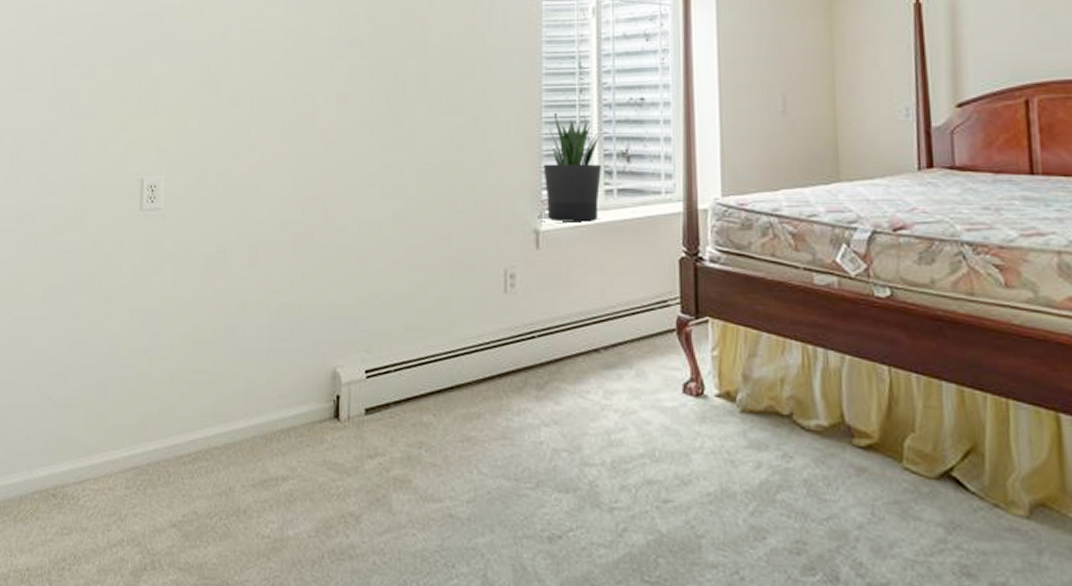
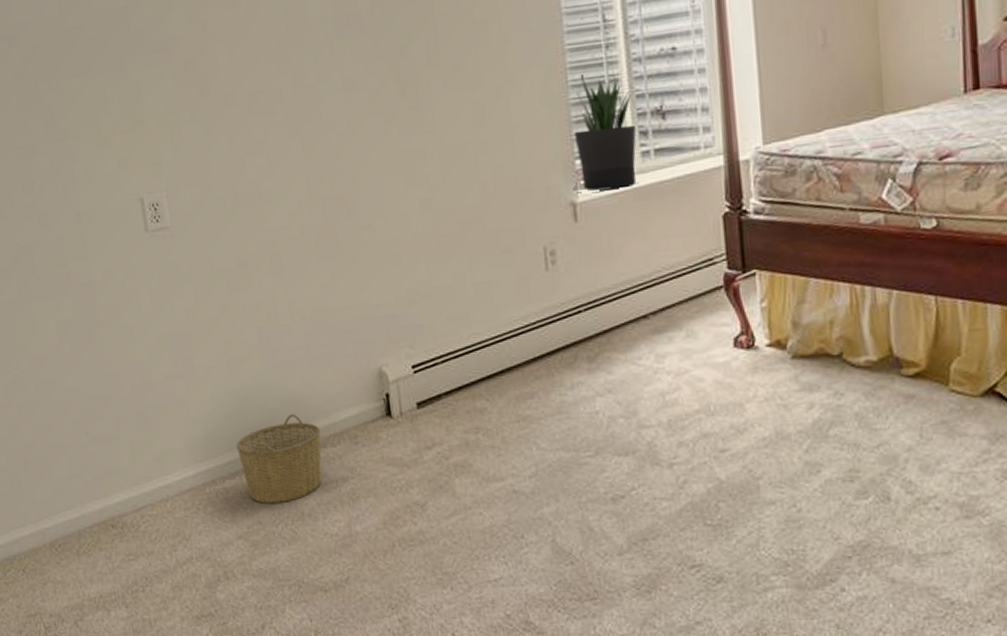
basket: none [185,403,268,495] -> present [235,414,322,504]

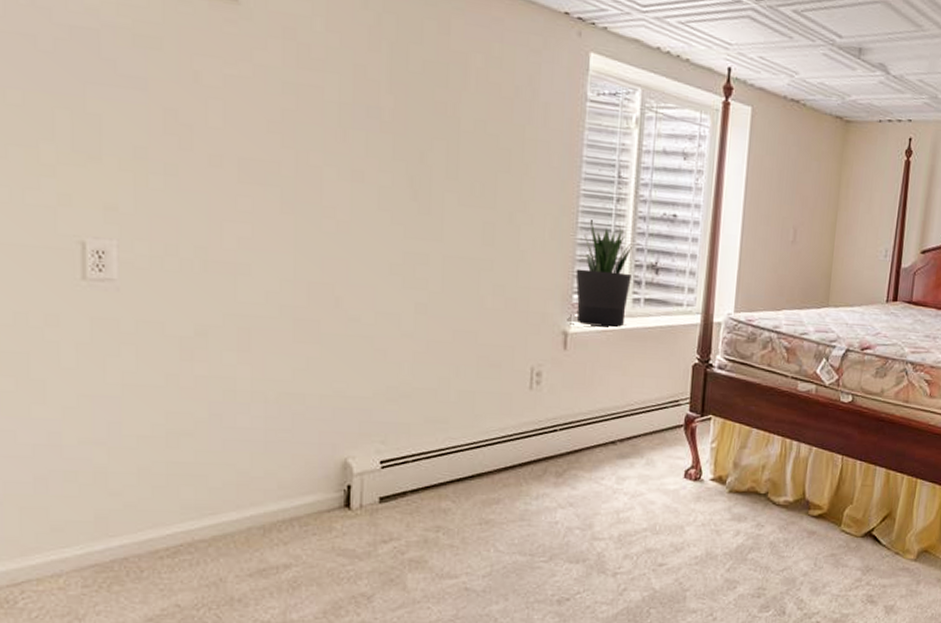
basket: present [235,414,322,504] -> none [161,495,267,586]

